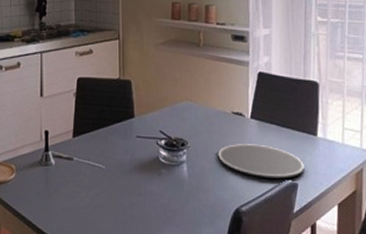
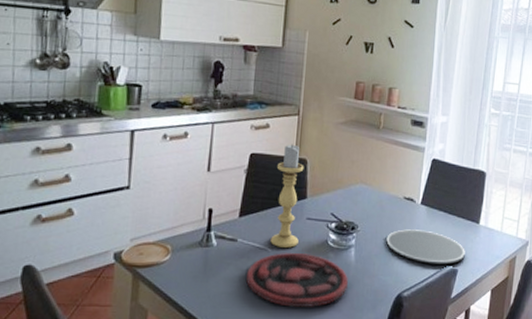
plate: none [85,170,183,222] -> present [246,253,348,307]
candle holder: none [104,67,131,165] -> present [270,144,304,248]

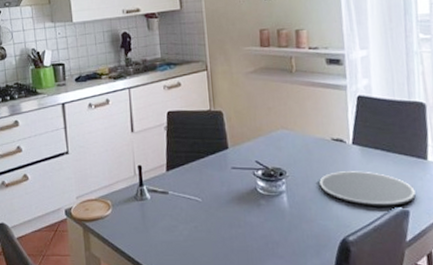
plate: present [246,253,348,307] -> none [182,202,285,254]
candle holder: present [270,144,304,248] -> none [195,98,227,197]

